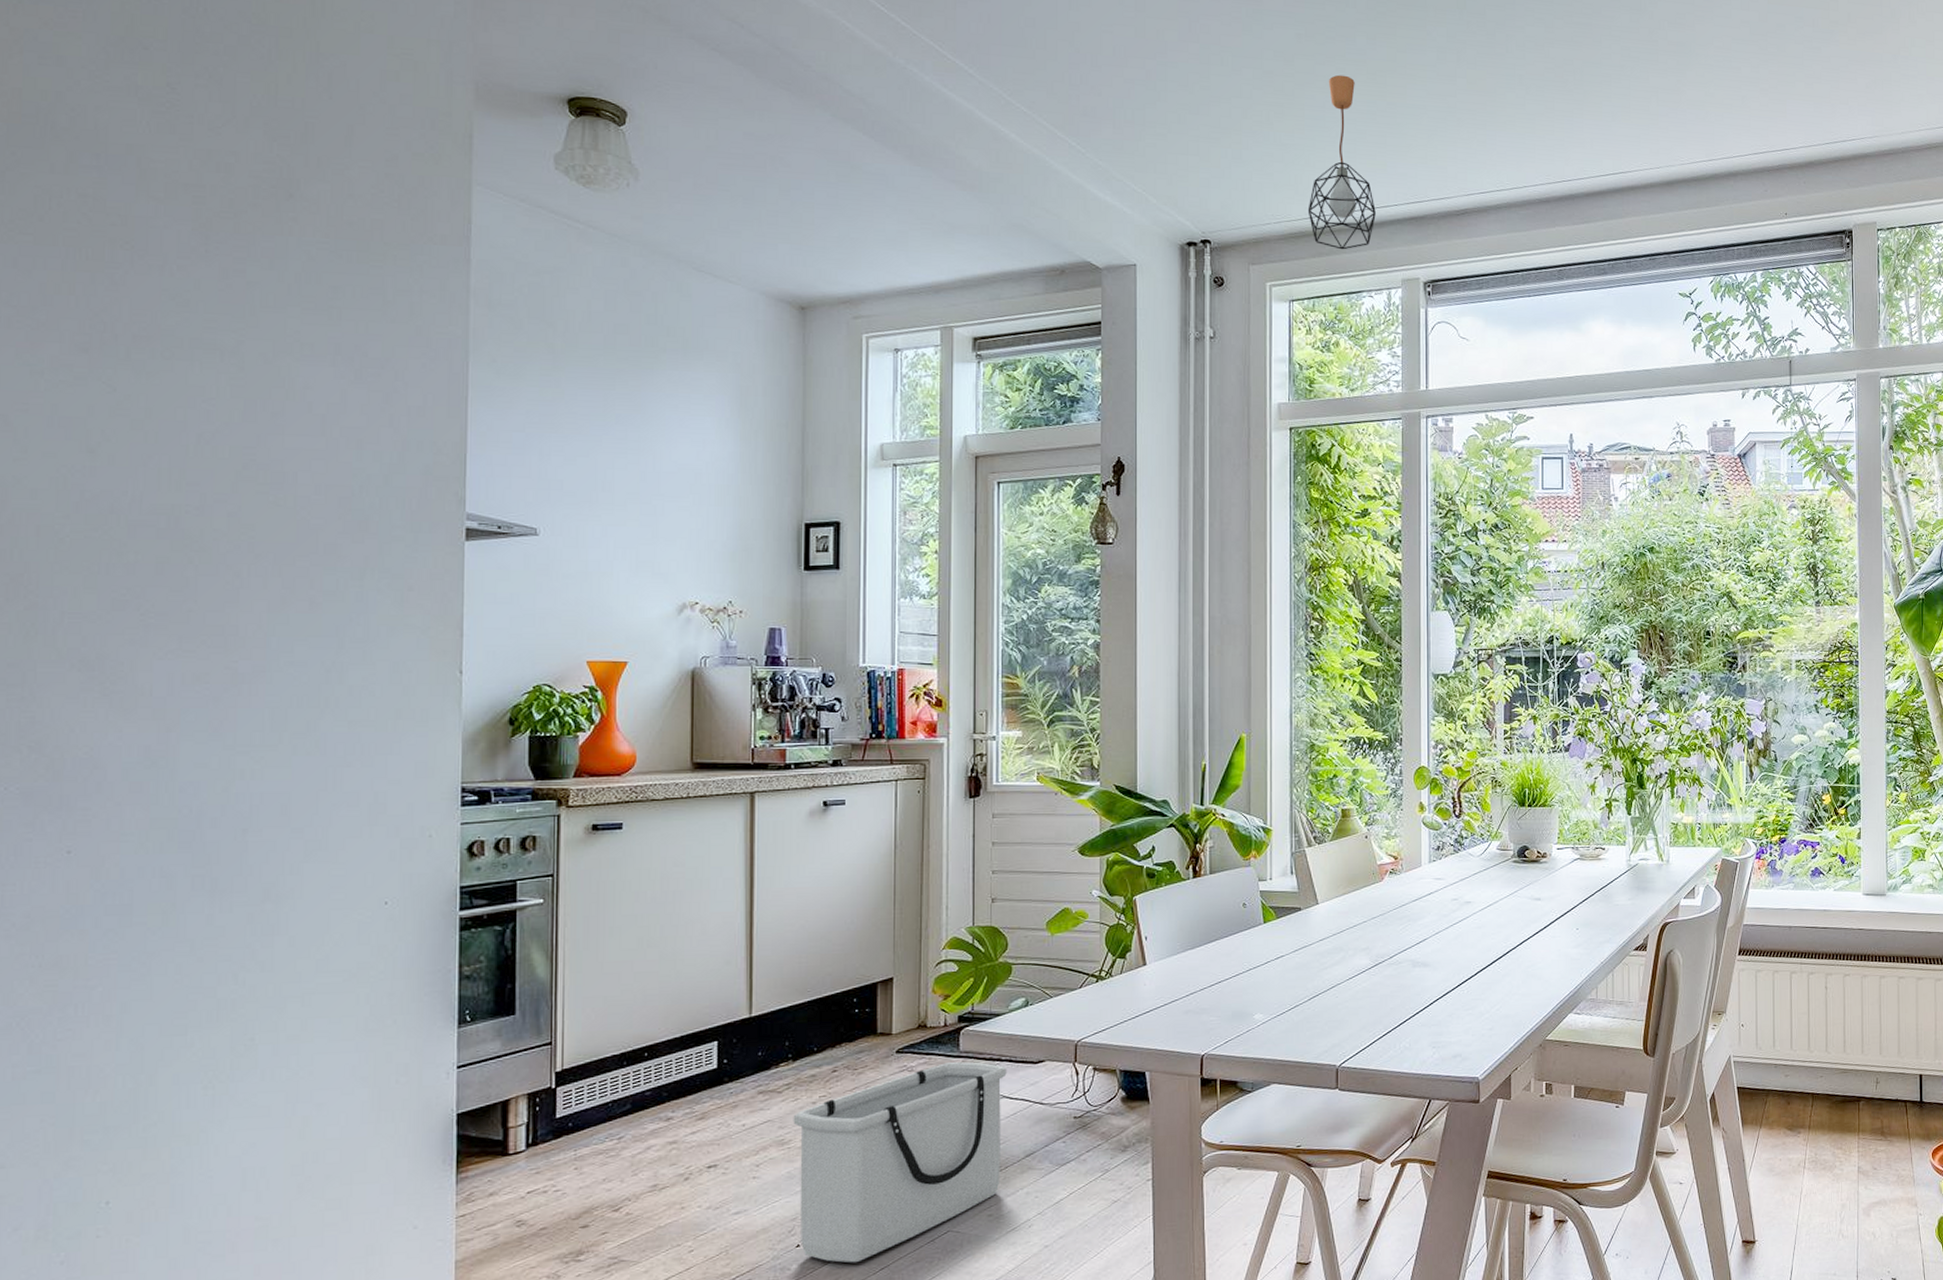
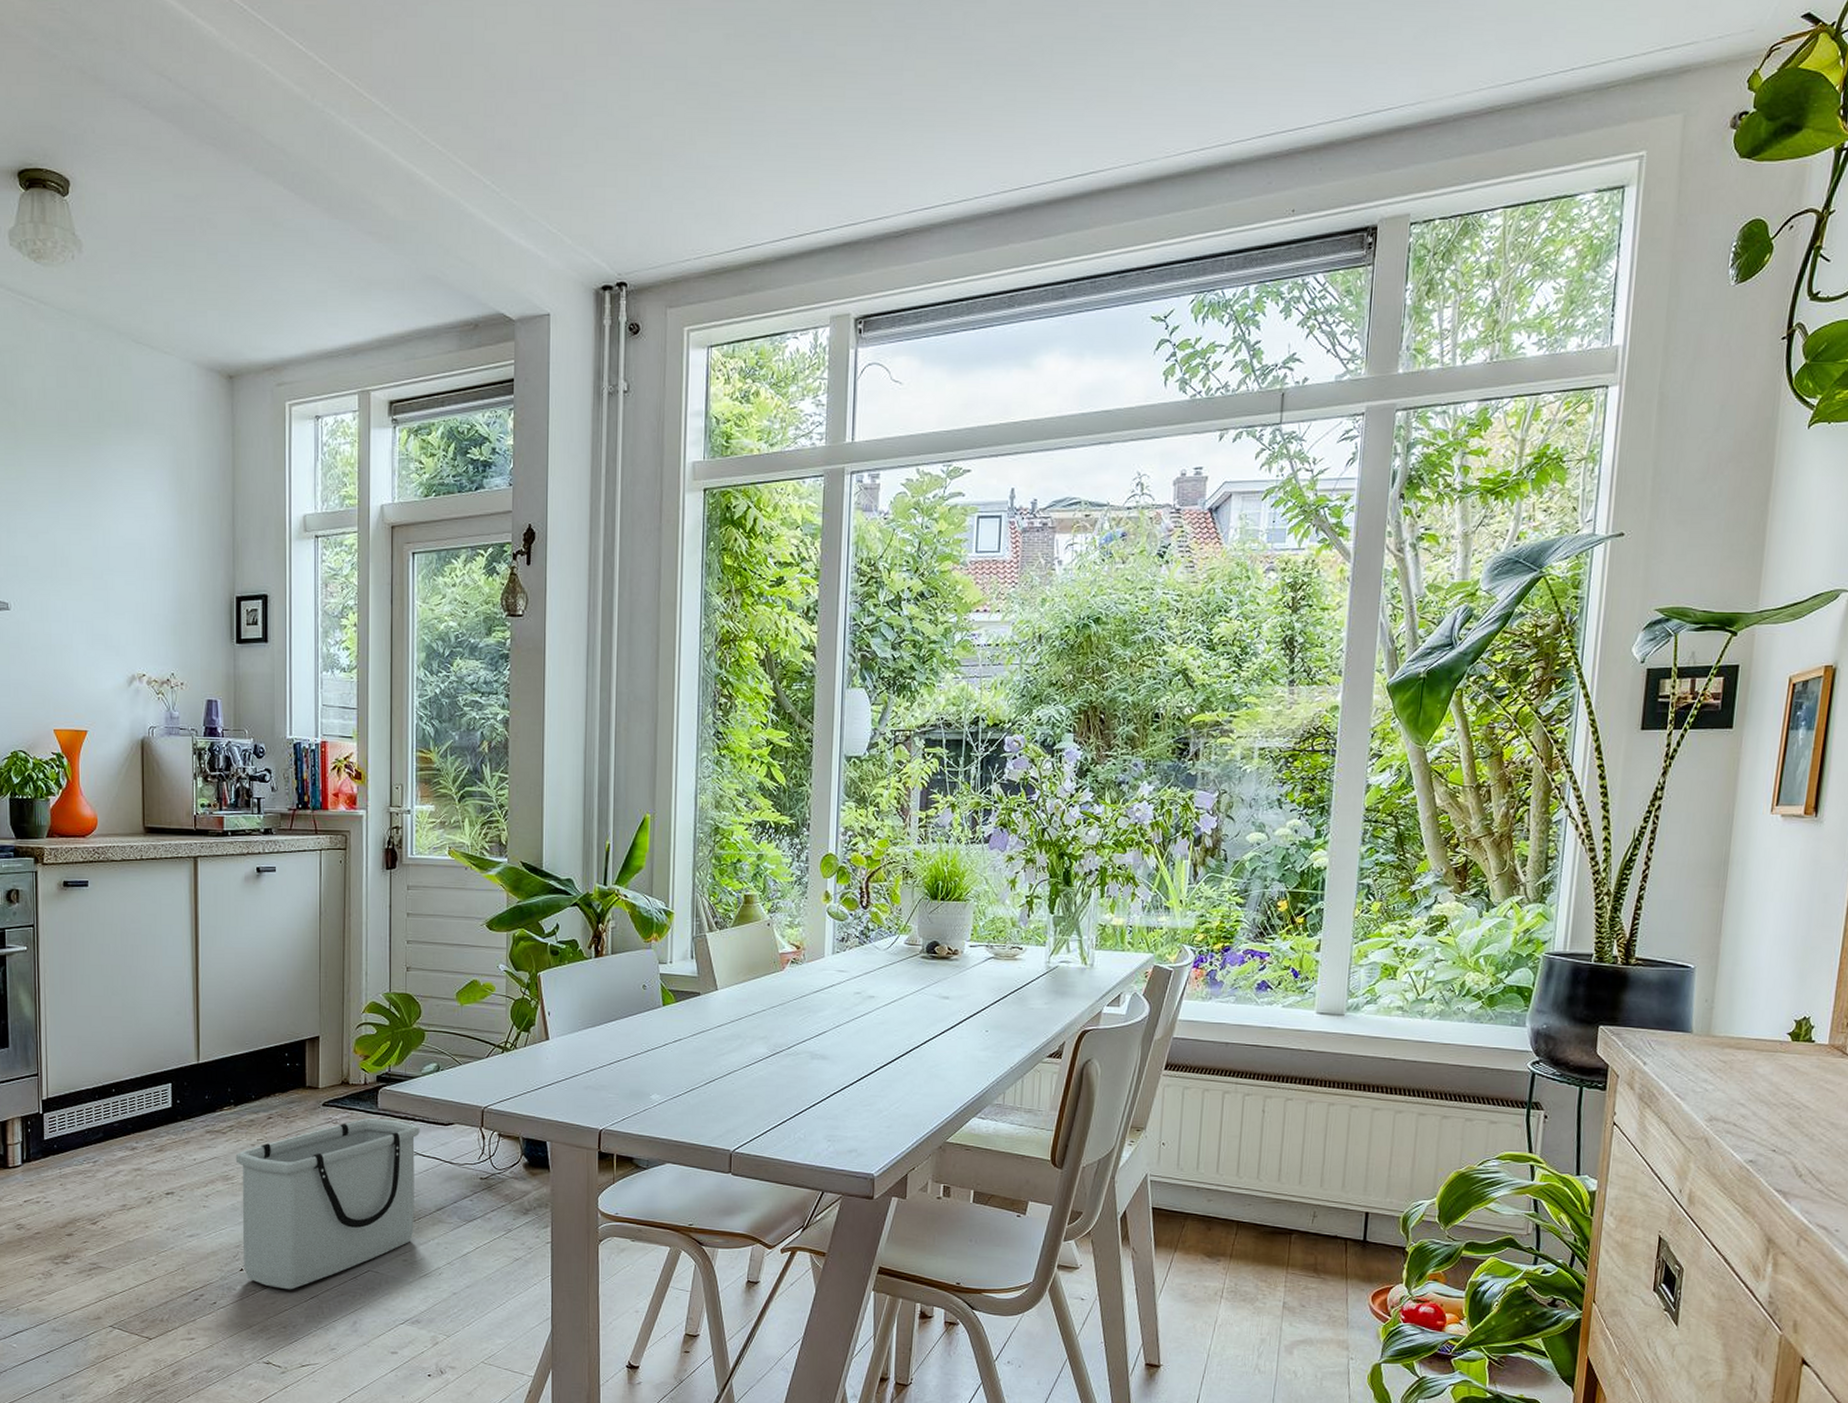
pendant light: present [1307,74,1376,250] -> none [730,79,805,286]

